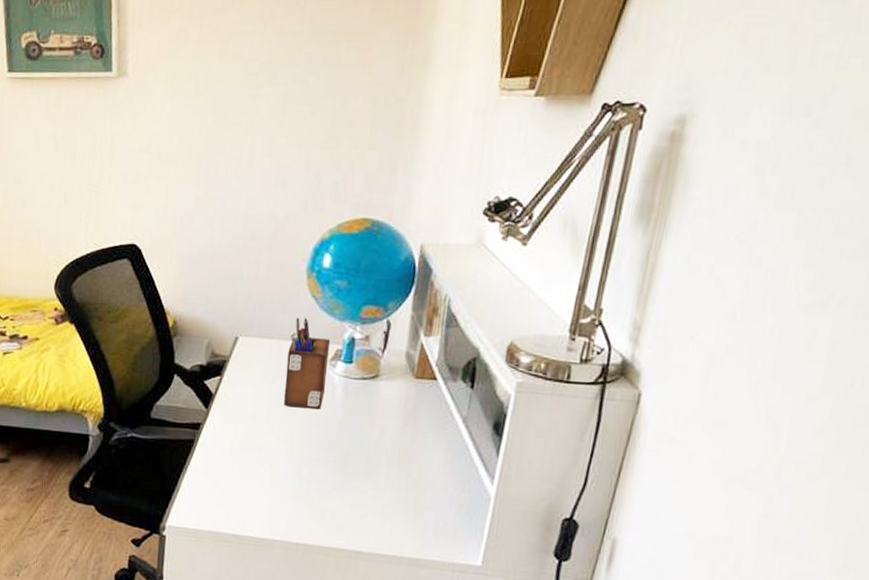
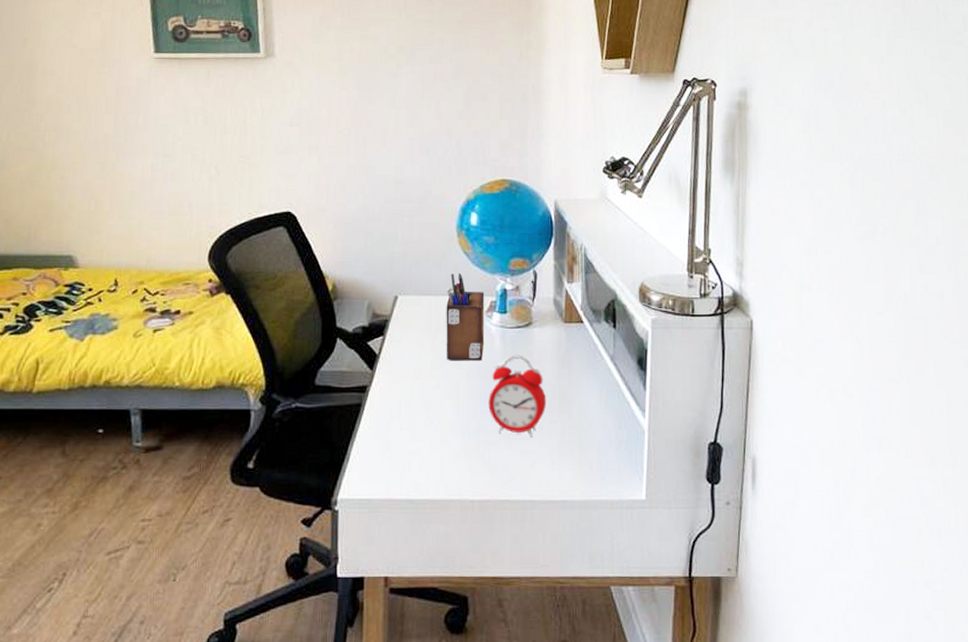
alarm clock: none [322,406,385,491] -> present [488,355,546,438]

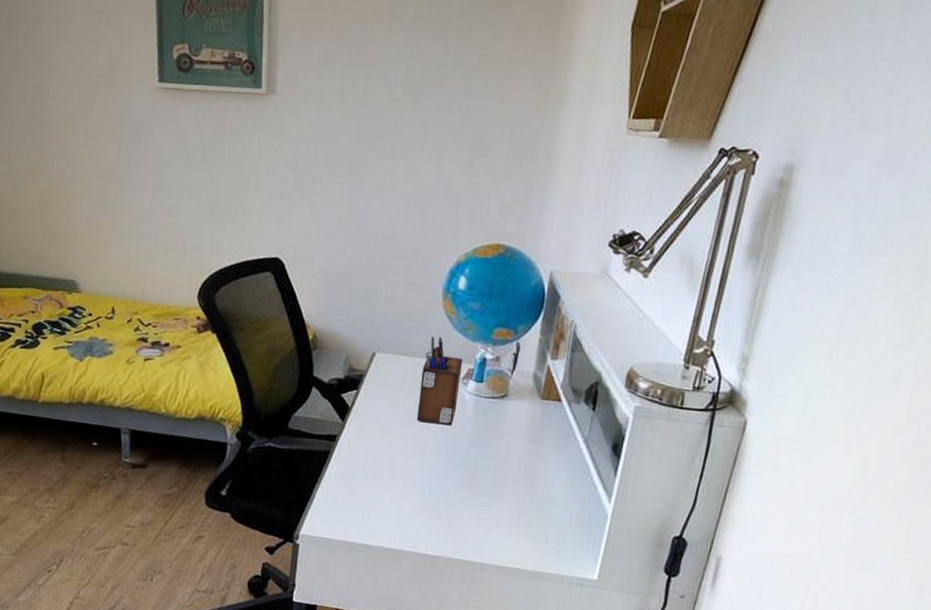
alarm clock: present [488,355,546,438] -> none [452,424,512,506]

